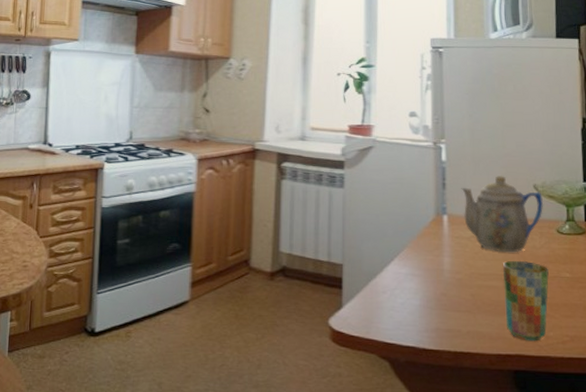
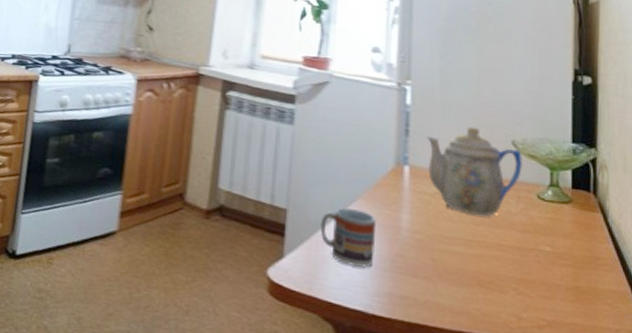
cup: none [373,257,422,309] -> present [320,207,377,269]
cup: present [503,261,549,342] -> none [471,225,525,322]

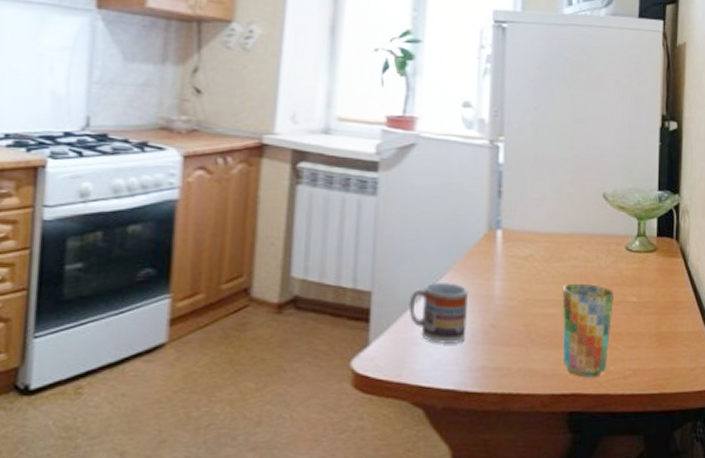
teapot: present [426,126,523,217] -> none [519,181,613,274]
cup: none [471,225,525,322] -> present [562,284,614,378]

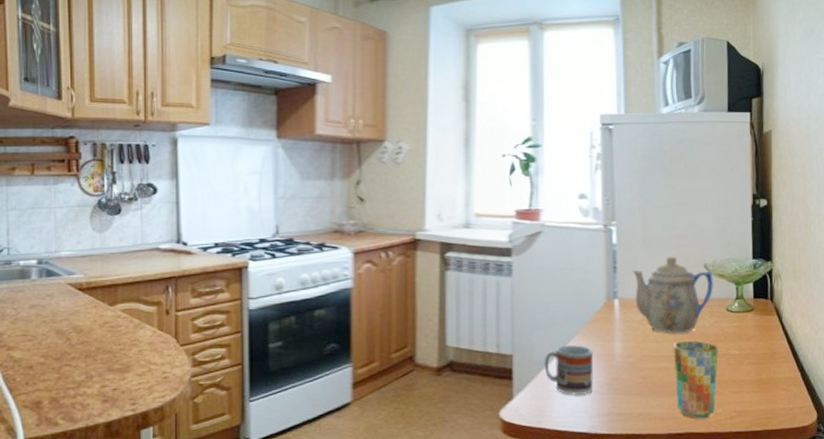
teapot: none [519,181,613,274] -> present [632,255,714,334]

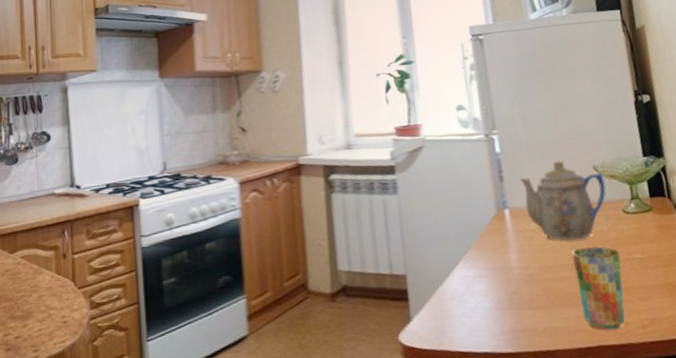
cup: present [544,344,594,396] -> none [439,259,493,314]

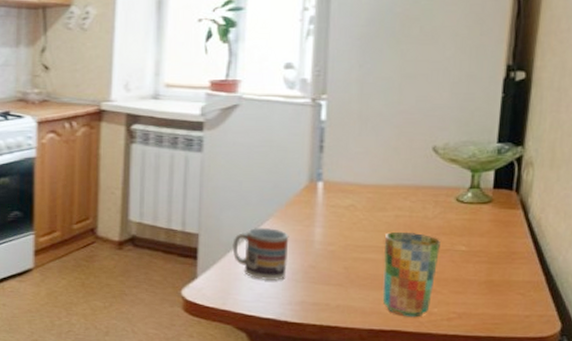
cup: none [439,259,493,314] -> present [232,227,289,282]
teapot: present [519,160,606,242] -> none [342,135,444,223]

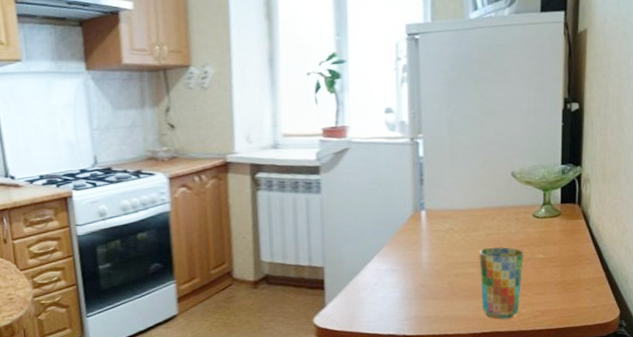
cup: present [232,227,289,282] -> none [354,255,401,302]

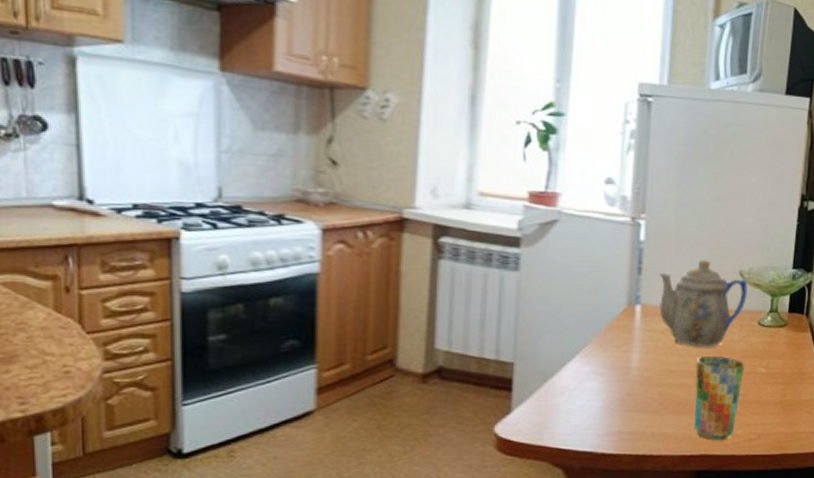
teapot: none [439,165,521,242] -> present [659,259,748,347]

